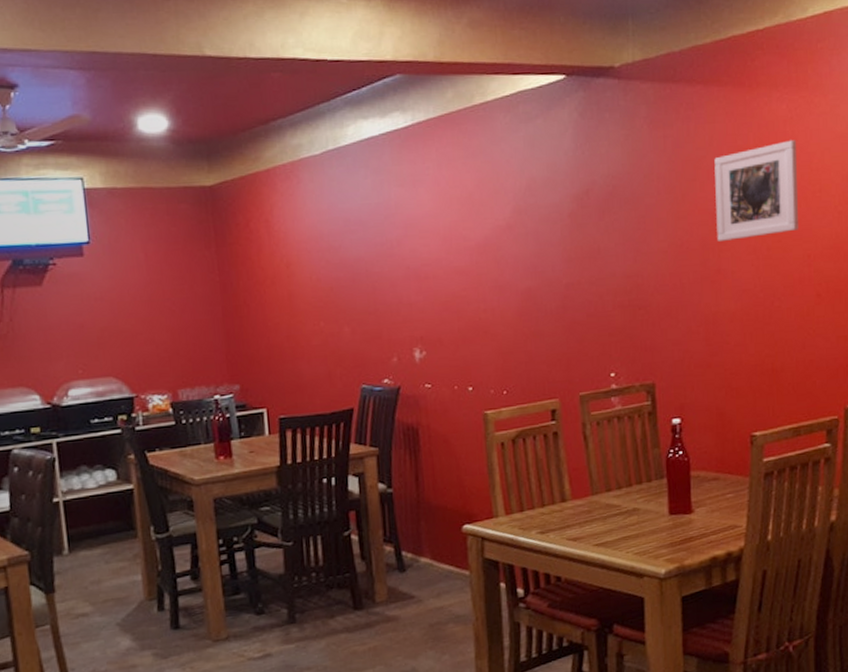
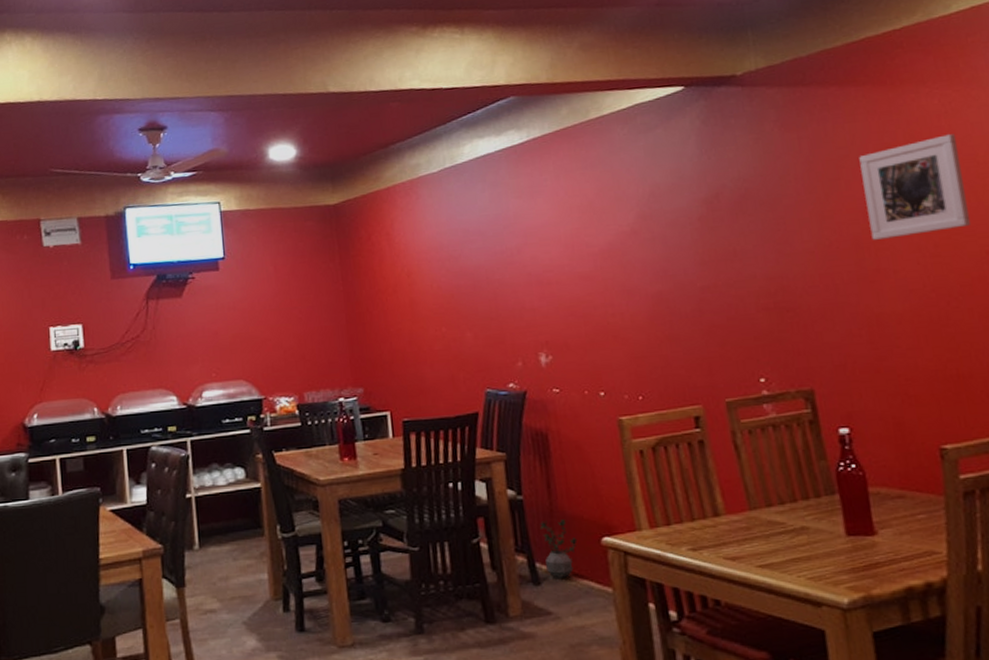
potted plant: none [407,510,441,565] -> present [540,519,578,578]

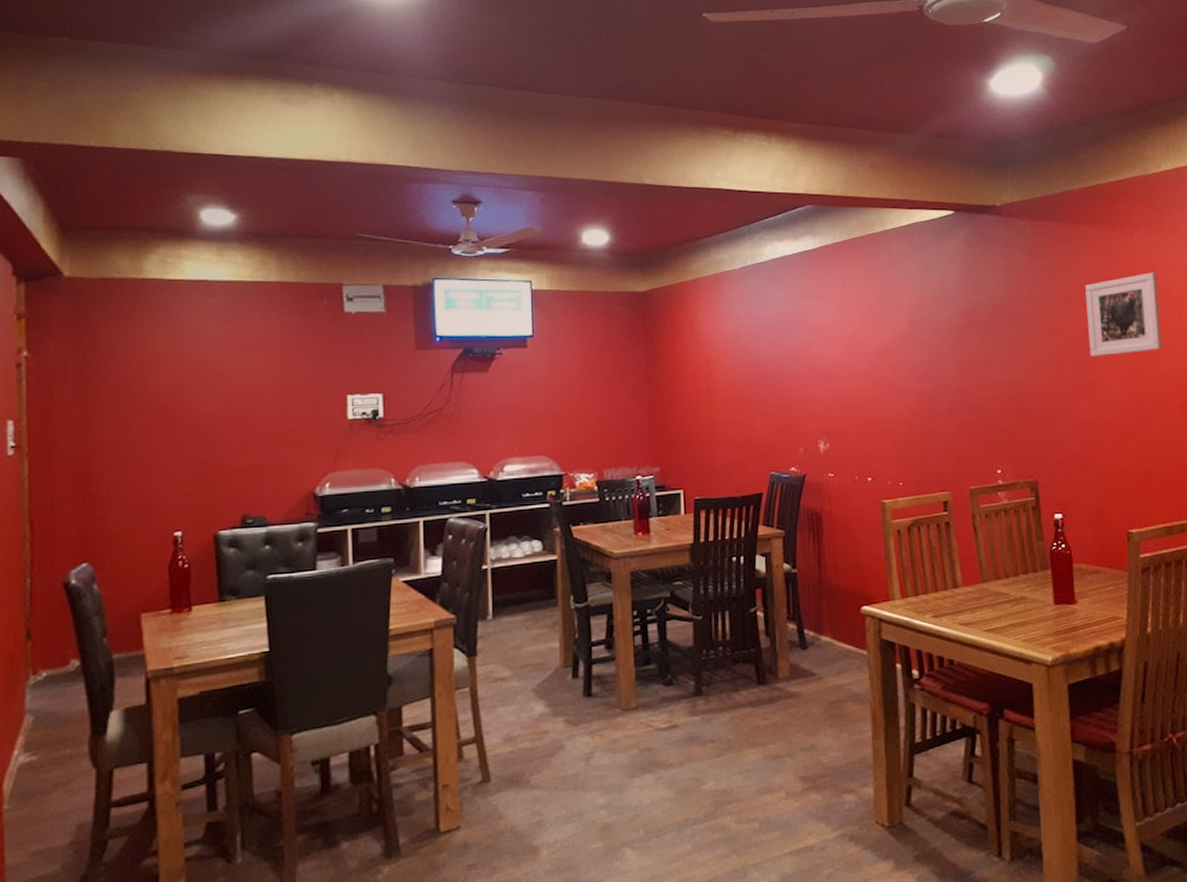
potted plant: present [540,519,578,578] -> none [810,590,841,643]

